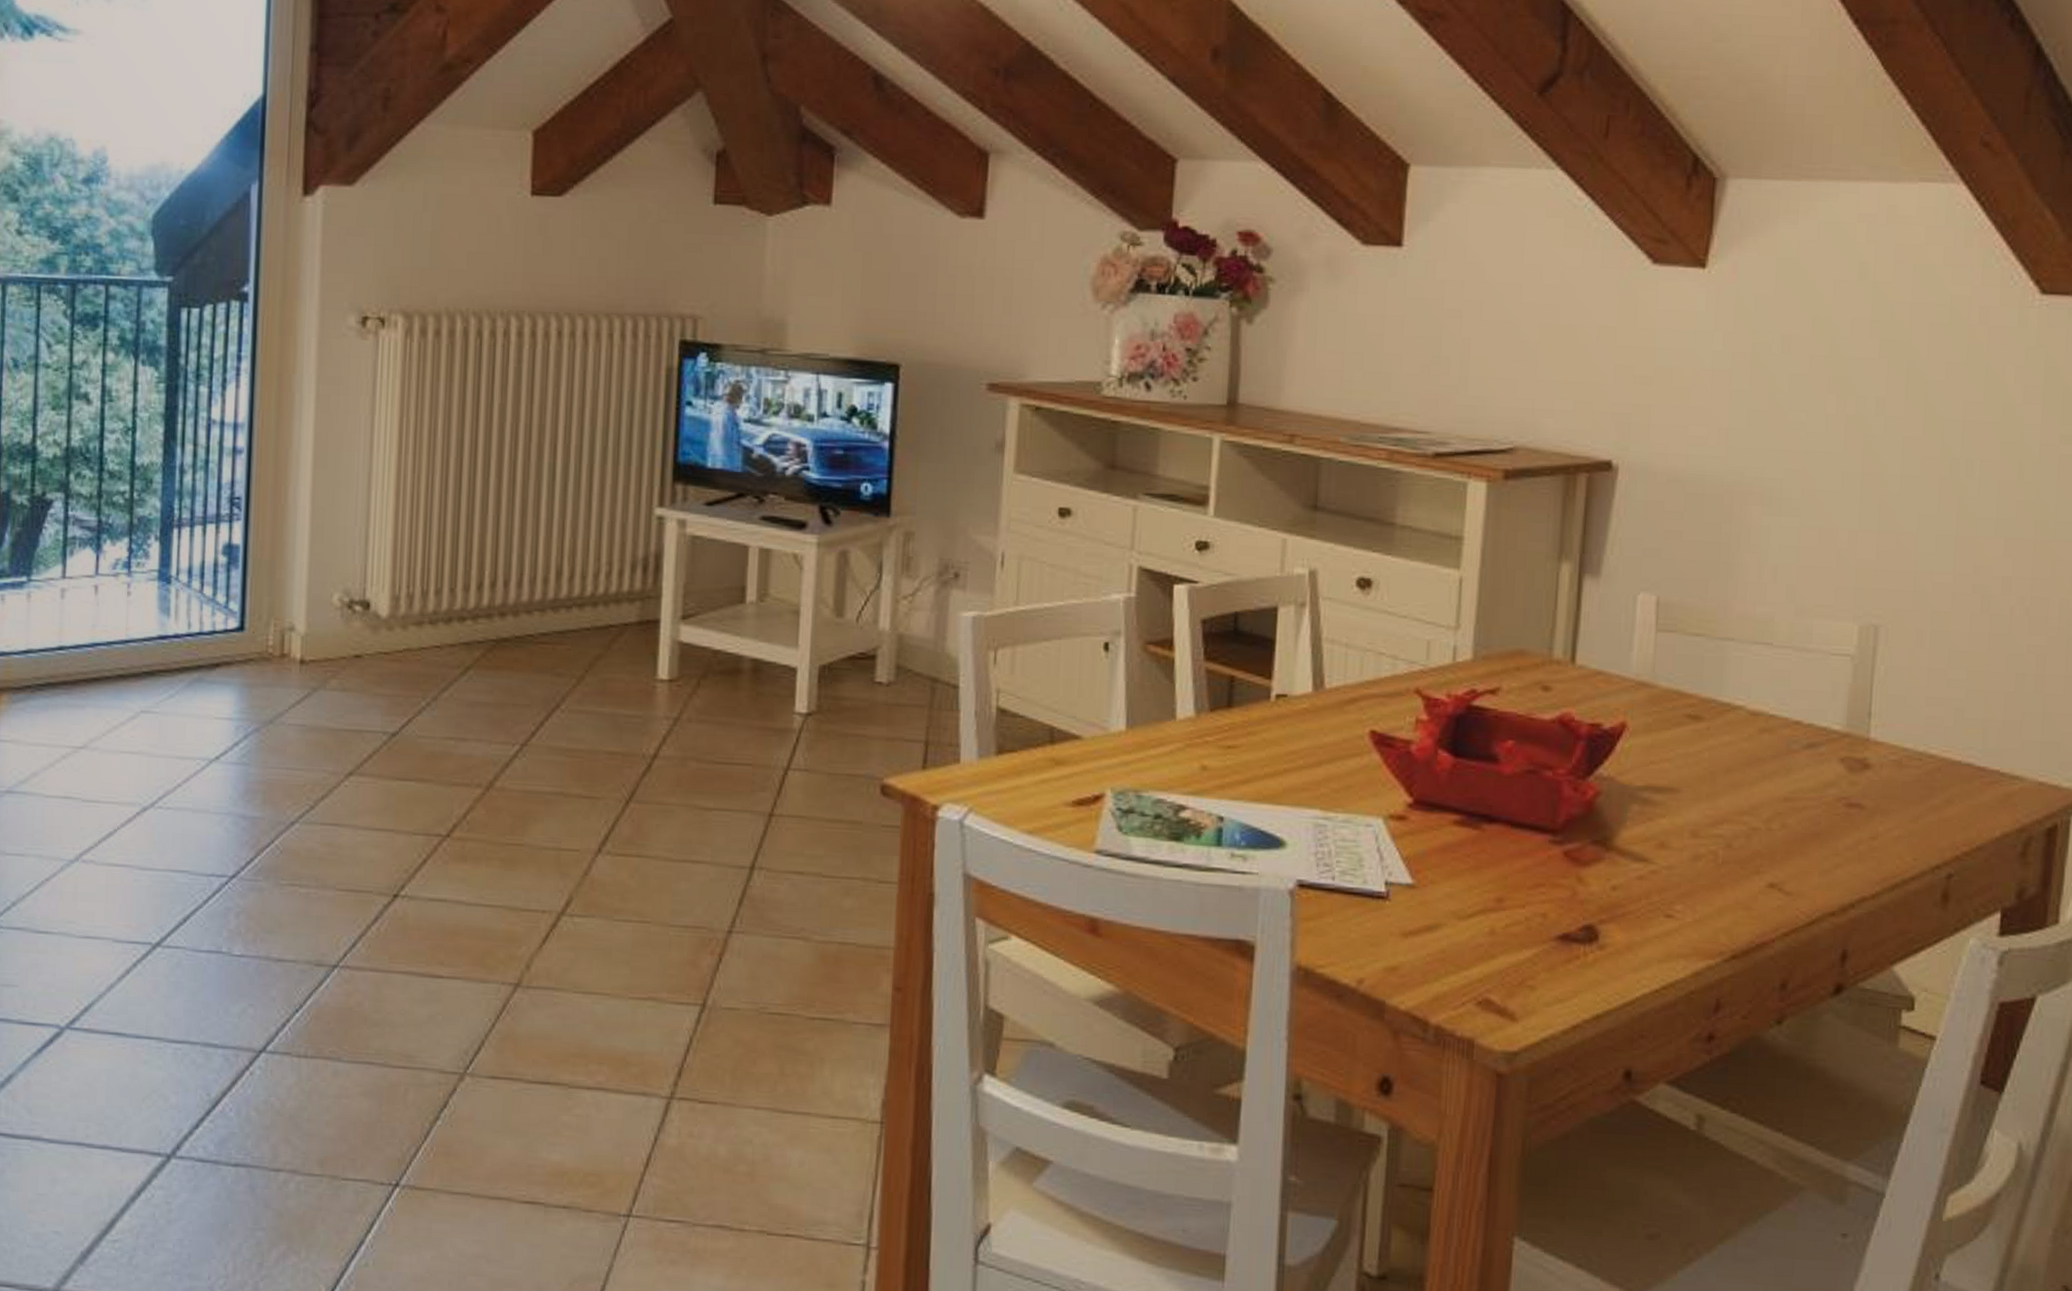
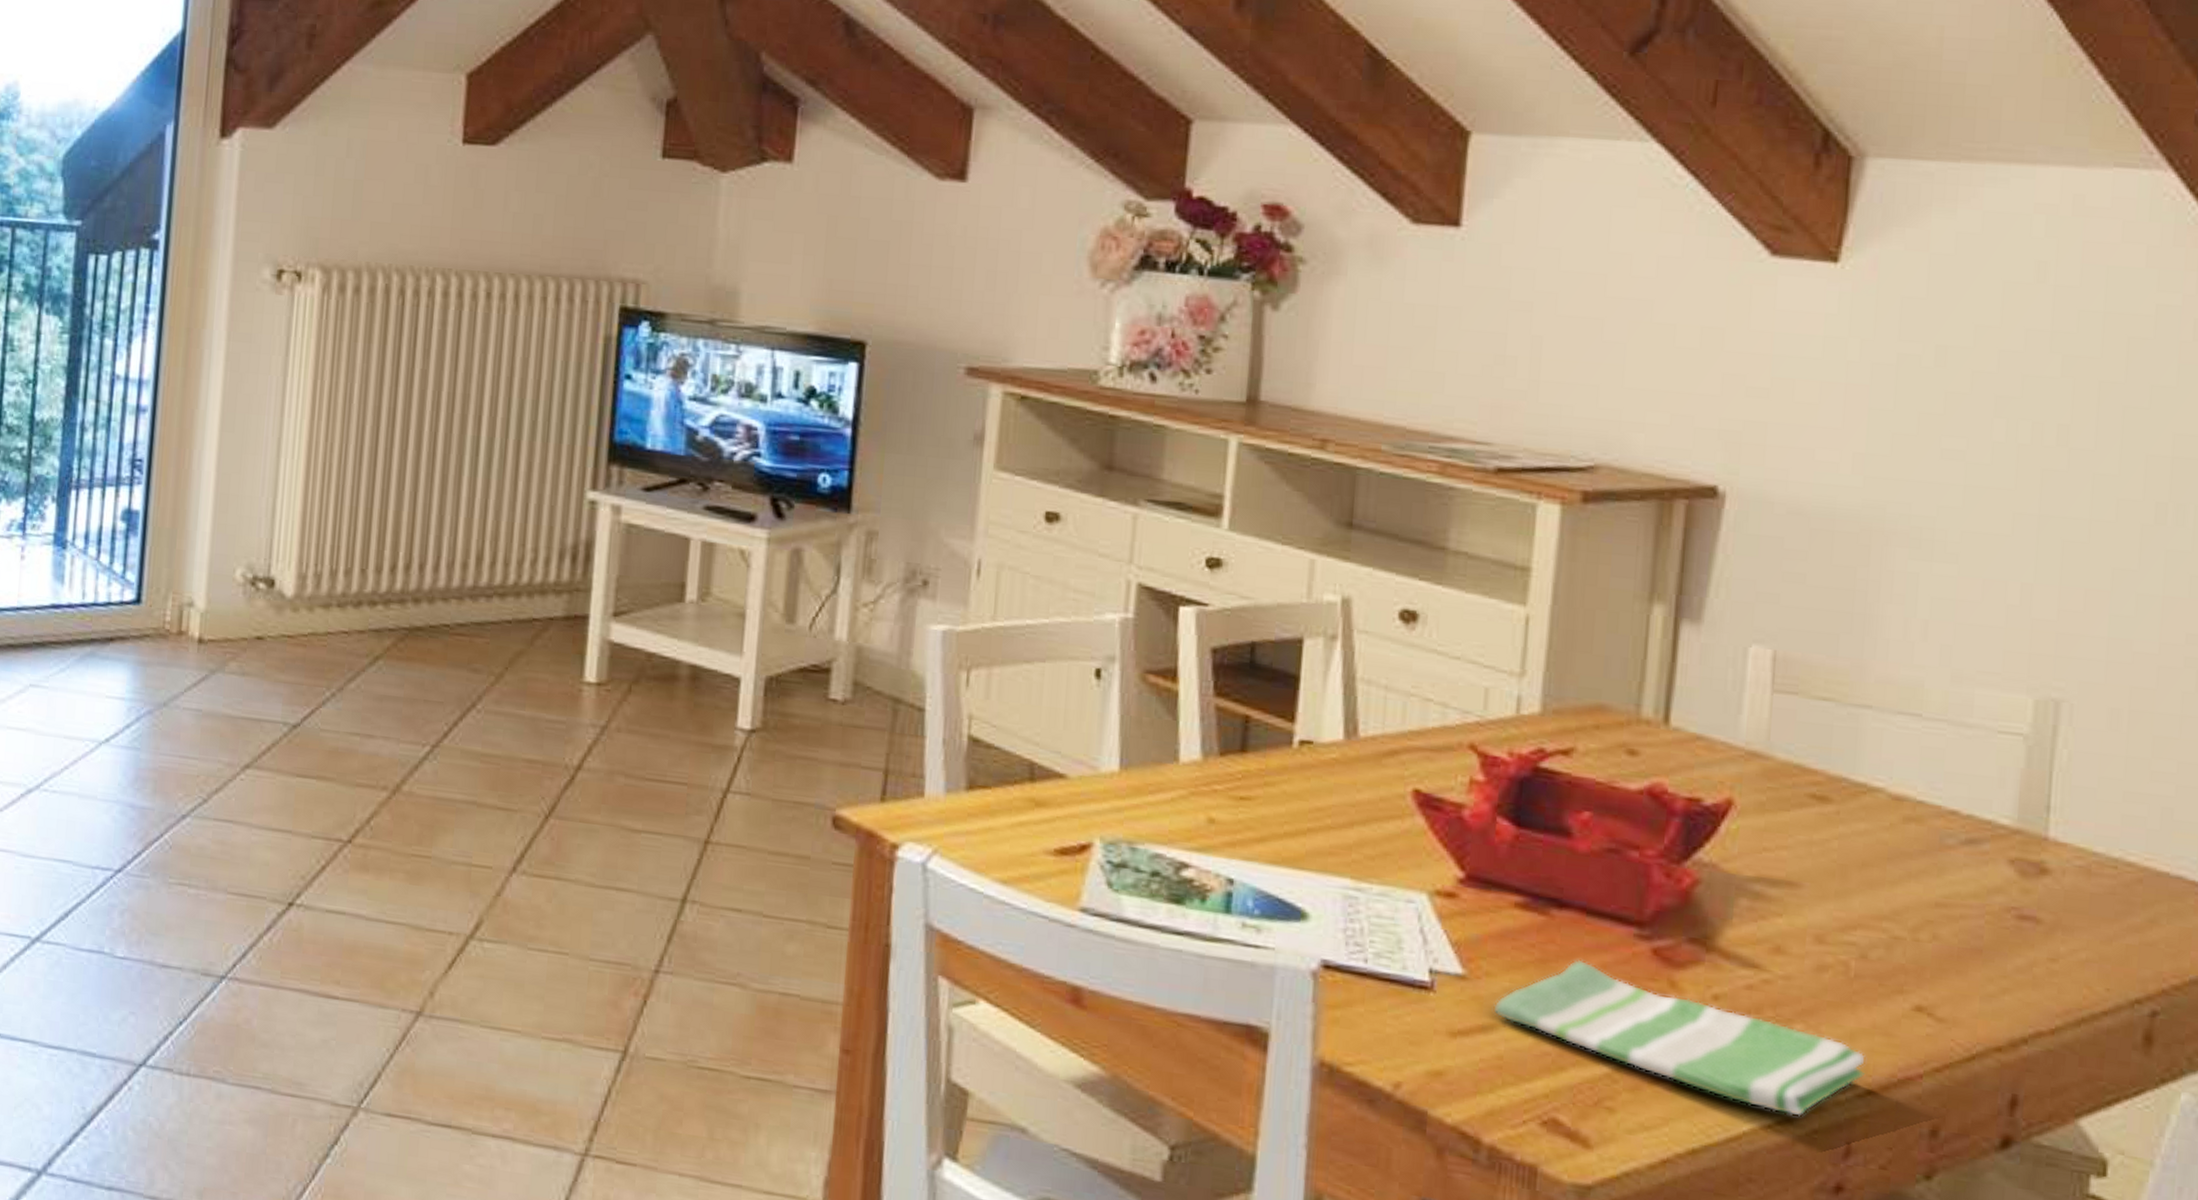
dish towel: none [1437,864,1731,981] -> present [1493,959,1866,1117]

